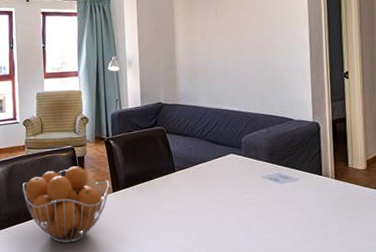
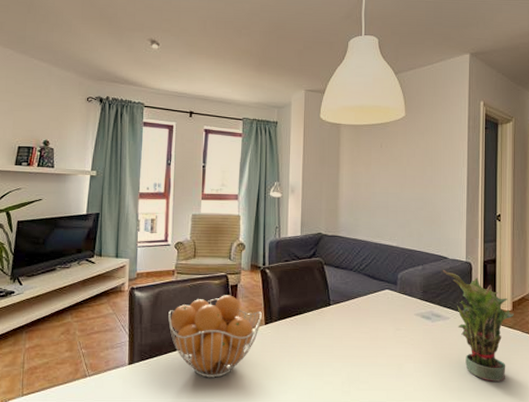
potted plant: none [289,131,369,241] -> present [443,269,514,382]

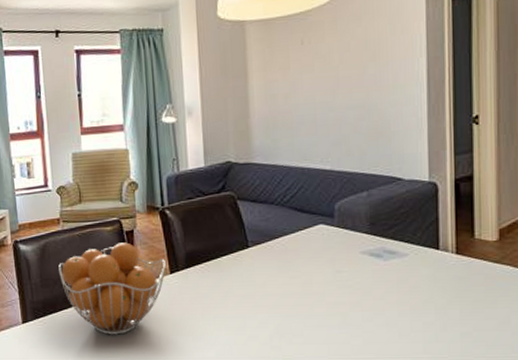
potted plant: present [443,269,514,382] -> none [396,194,501,330]

